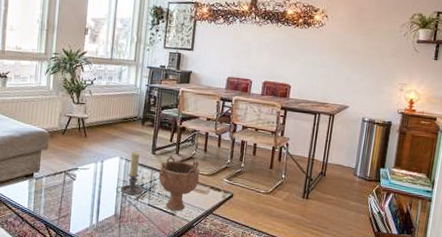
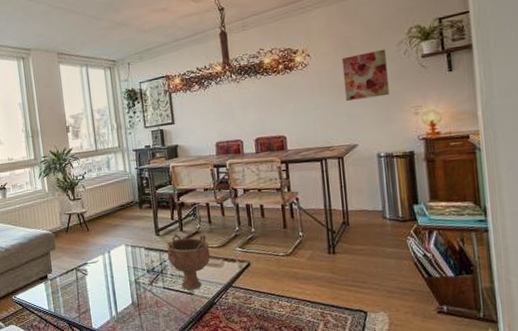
candle holder: present [115,151,144,196] -> none [127,236,156,282]
wall art: none [348,26,390,69] -> present [341,49,389,101]

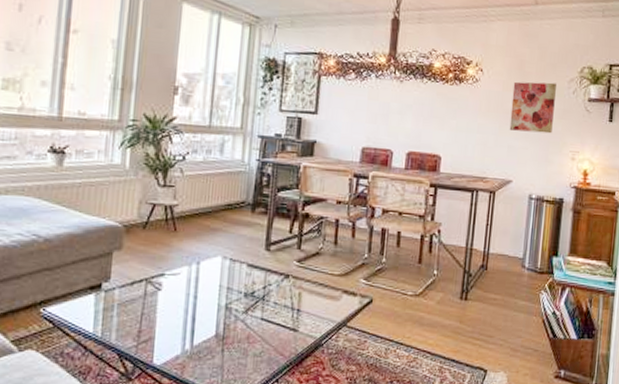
decorative bowl: present [167,233,211,290] -> none [274,251,329,326]

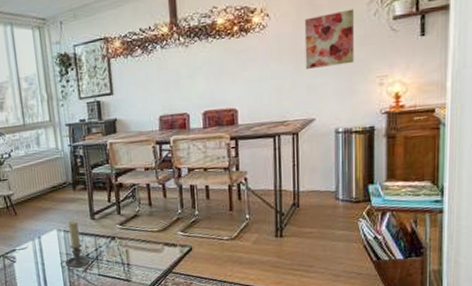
candle holder: none [216,248,255,309] -> present [60,220,91,269]

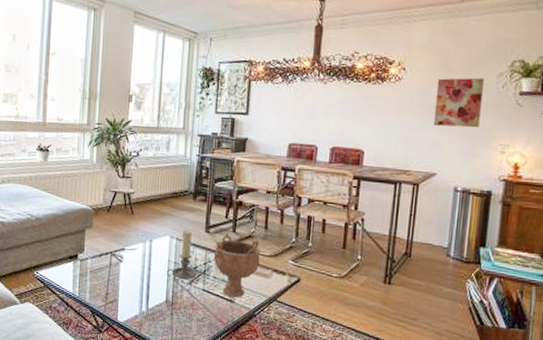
decorative bowl: none [102,217,150,277] -> present [213,233,261,298]

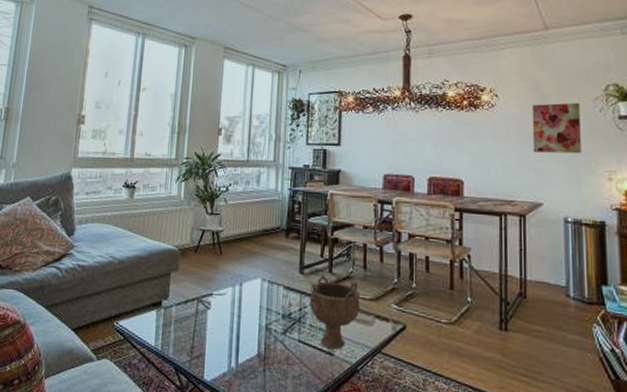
candle holder: present [166,230,198,280] -> none [257,271,292,330]

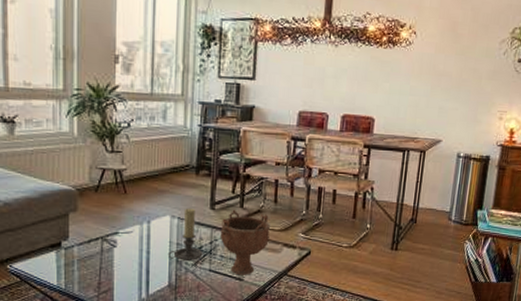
candle holder: none [257,271,292,330] -> present [167,208,203,262]
wall art: present [532,102,581,154] -> none [440,43,488,95]

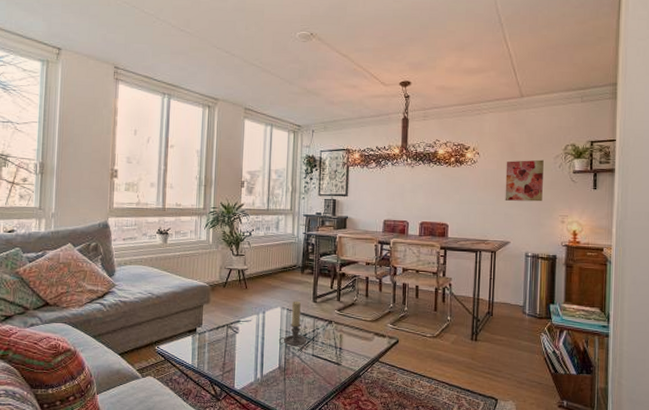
decorative bowl: present [220,209,270,275] -> none [321,302,363,361]
wall art: none [440,43,488,95] -> present [505,159,544,202]

